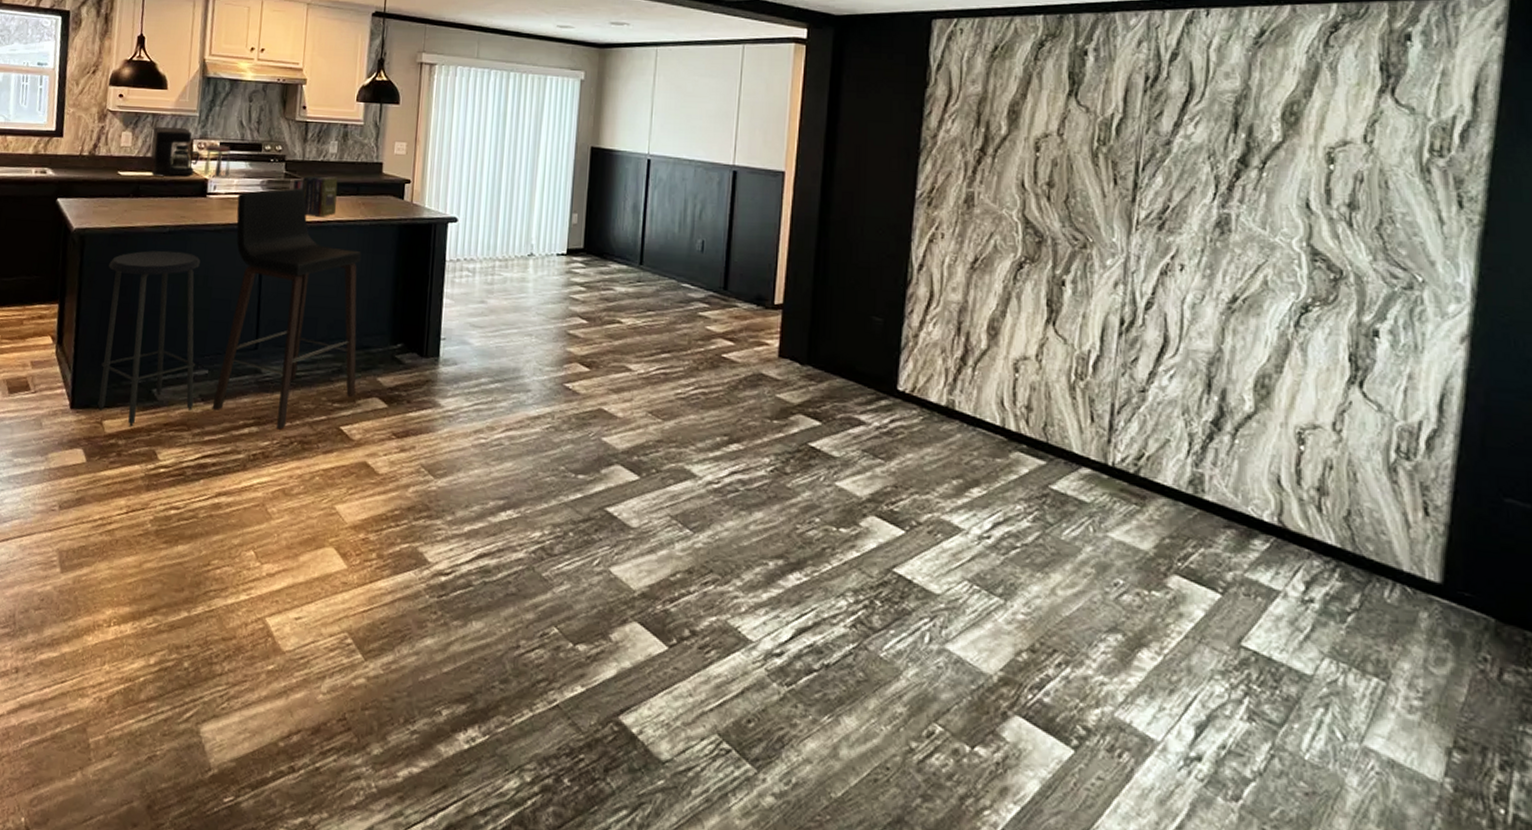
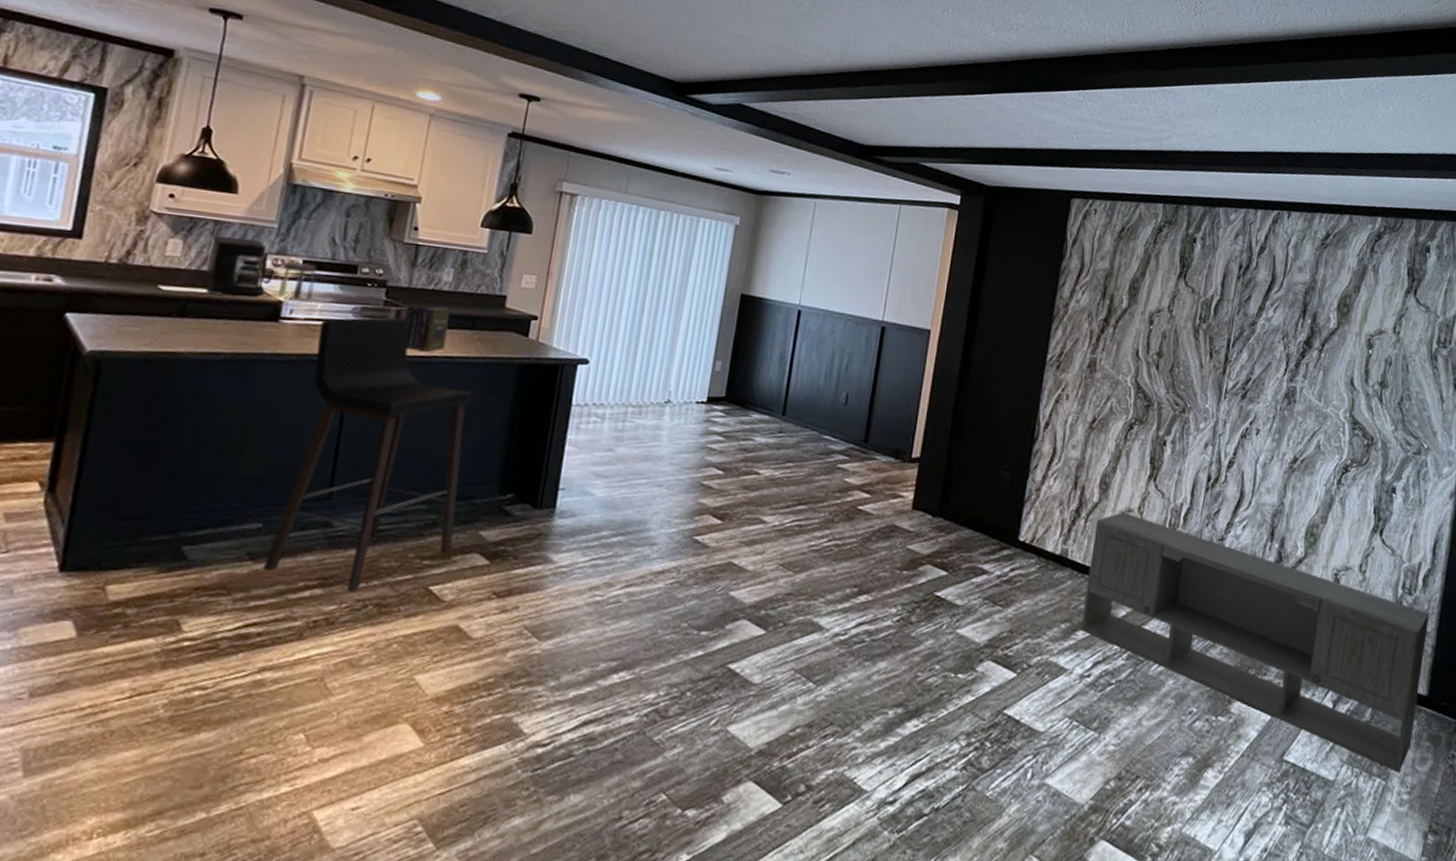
bar stool: present [97,250,200,428] -> none [100,381,264,593]
tv stand: none [975,360,1439,673] -> present [1081,512,1429,772]

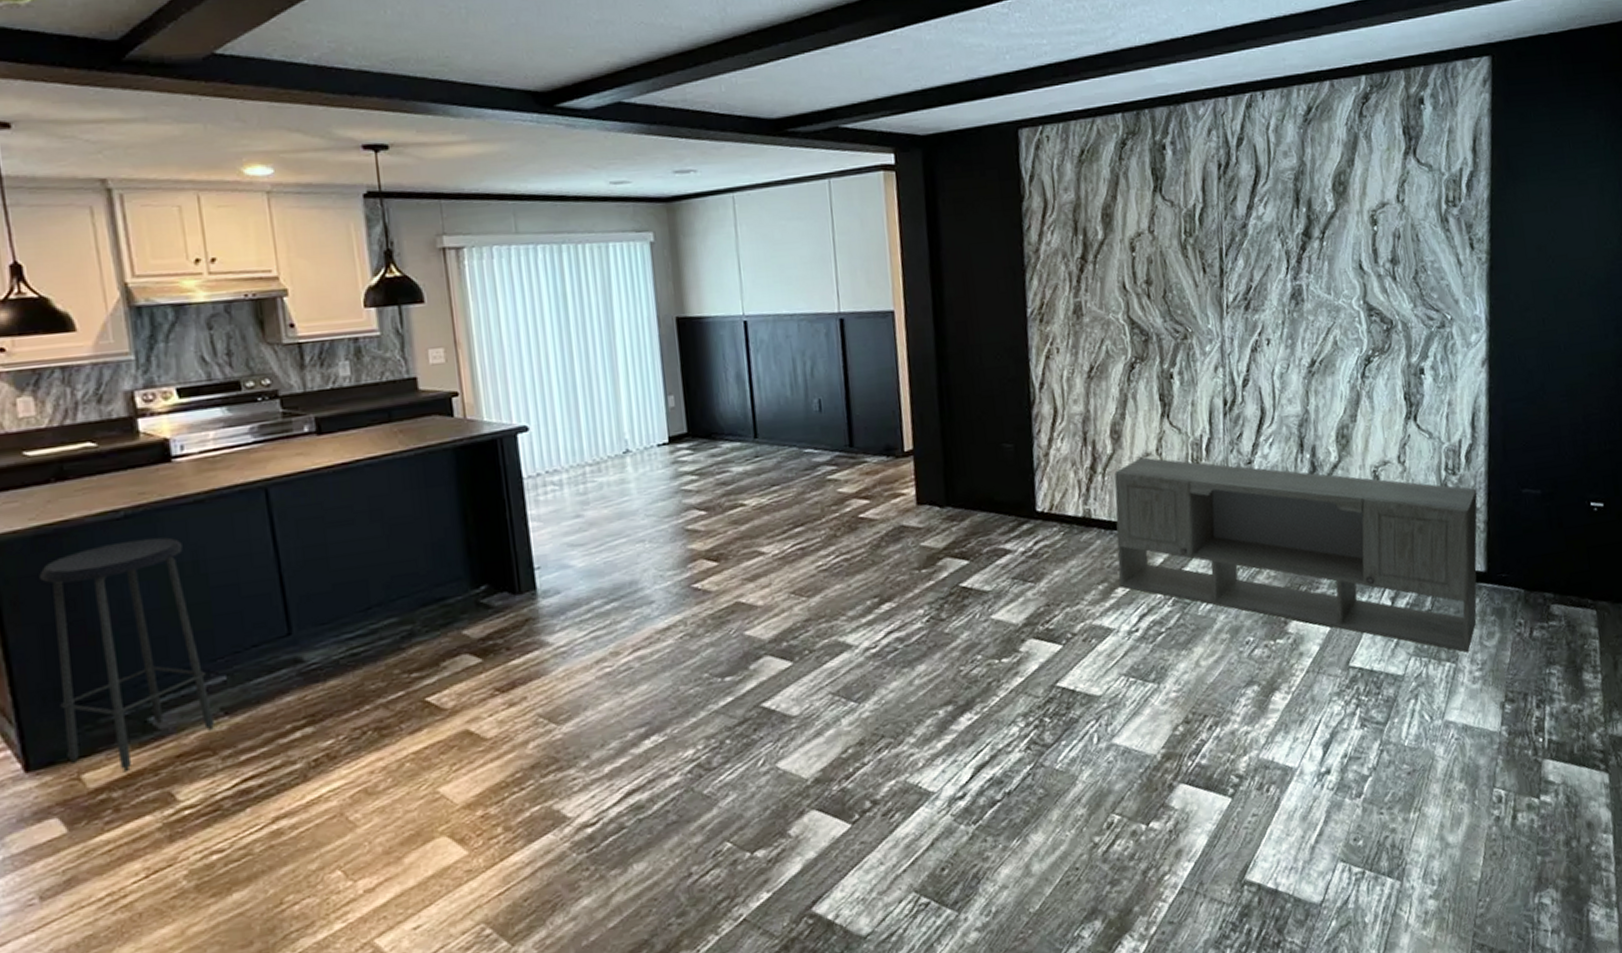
bar stool: none [100,381,264,593] -> present [39,537,216,773]
coffee maker: present [203,236,275,297] -> none [65,378,149,448]
bar stool: present [263,317,472,591] -> none [219,427,437,722]
jar: present [273,260,317,301] -> none [153,390,201,436]
books: present [394,305,451,352] -> none [297,405,366,460]

